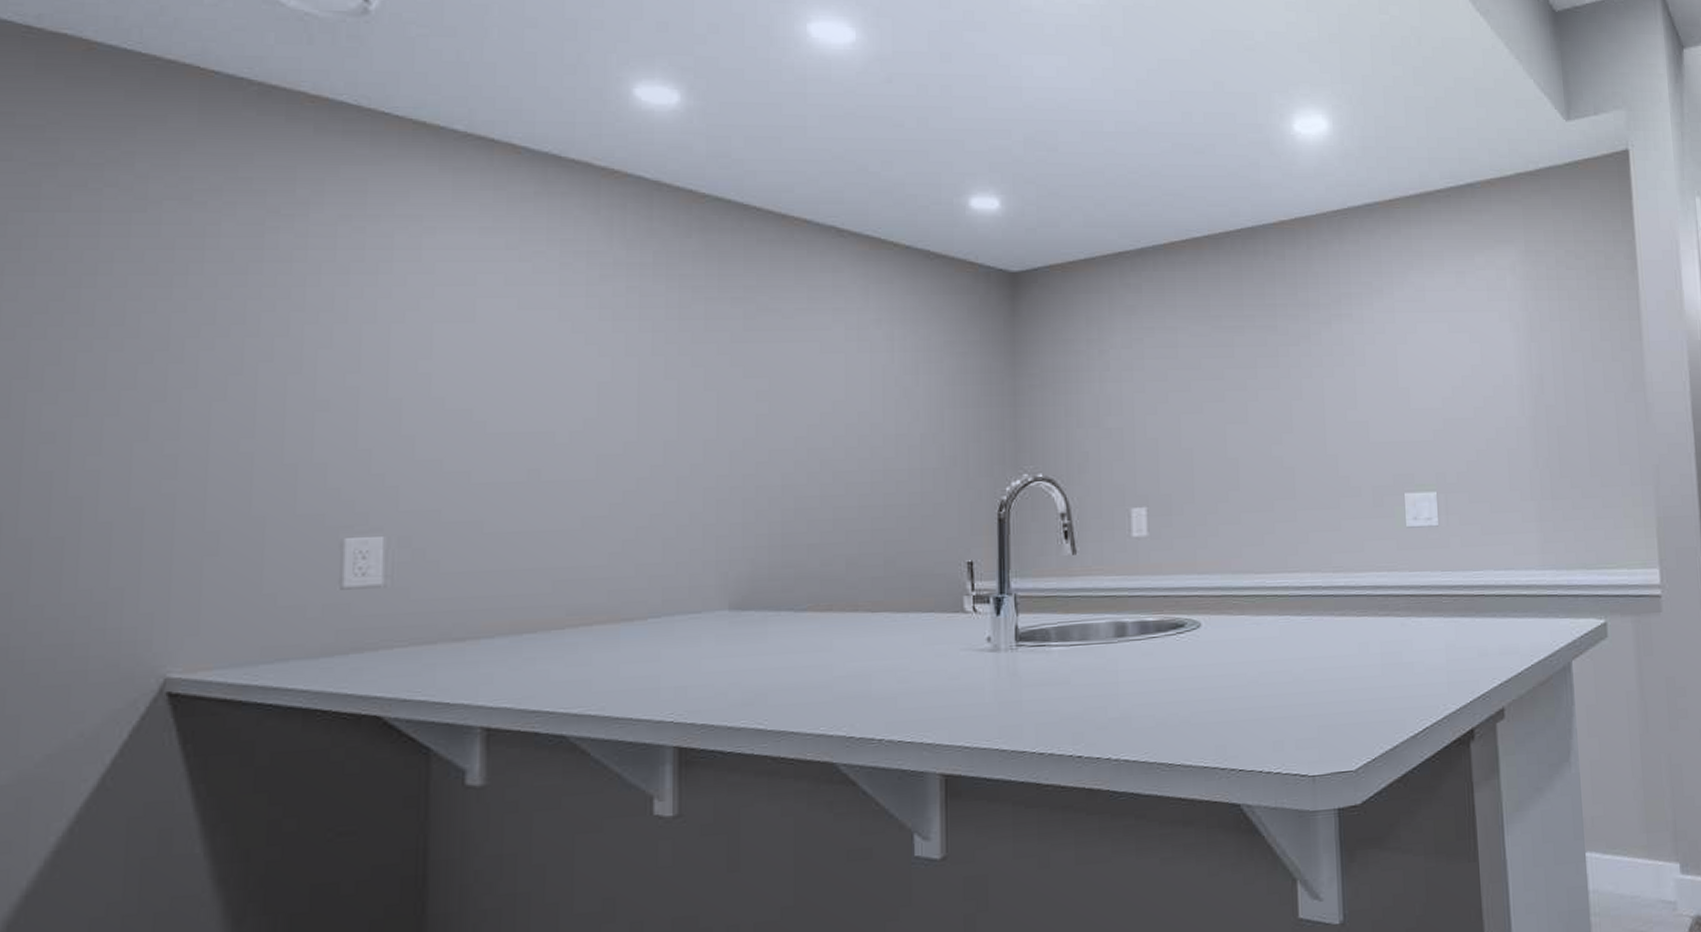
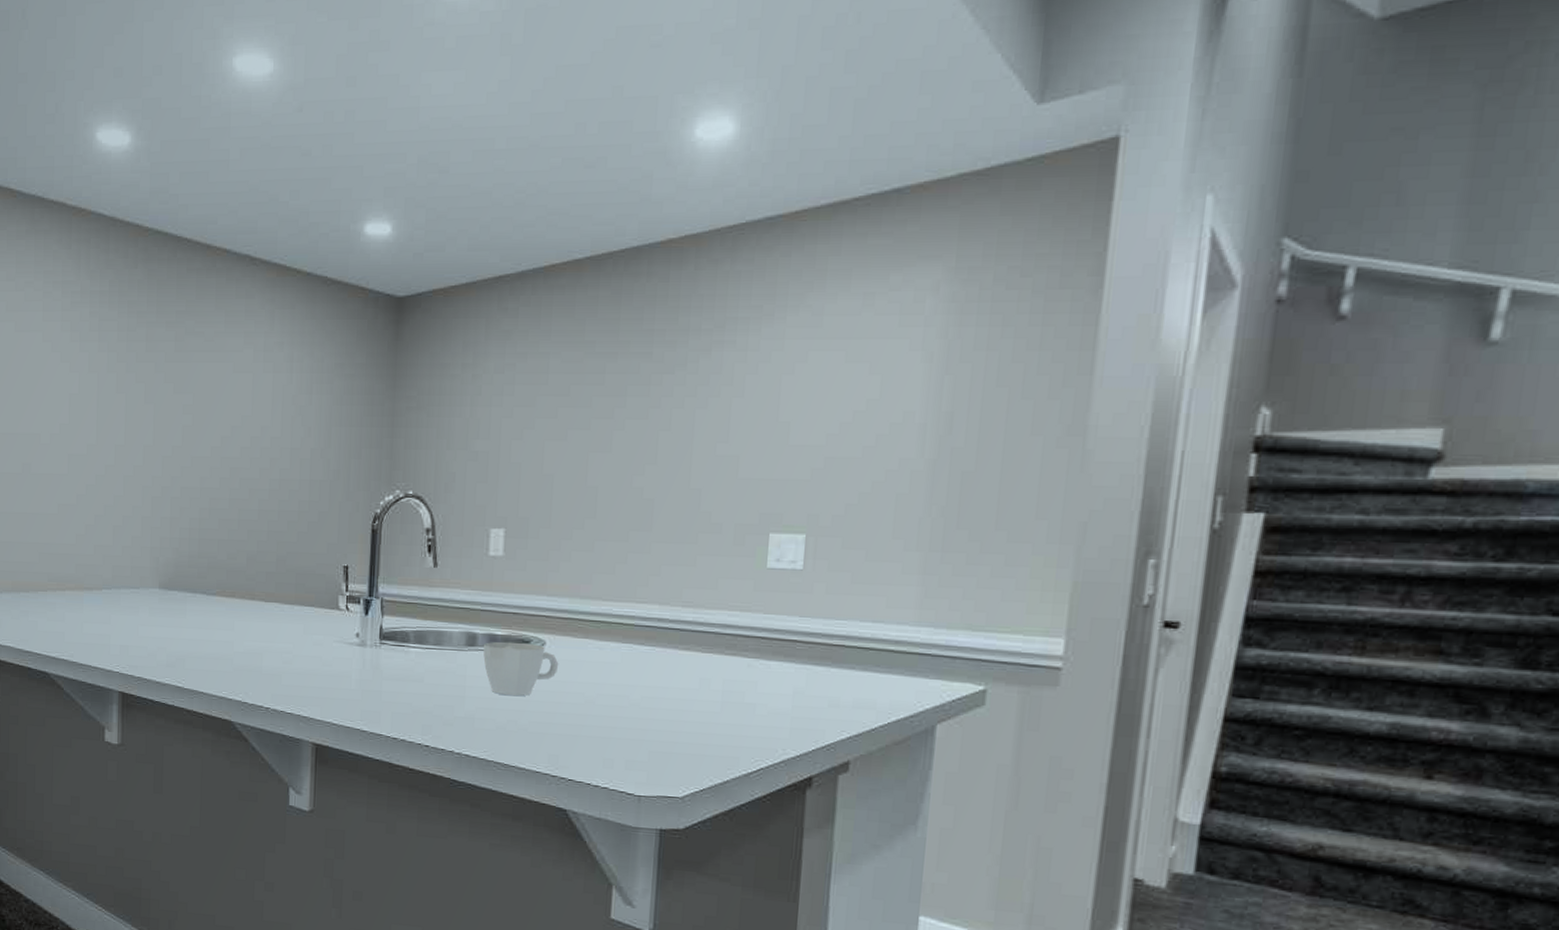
cup: none [1134,626,1217,687] -> present [483,641,559,697]

